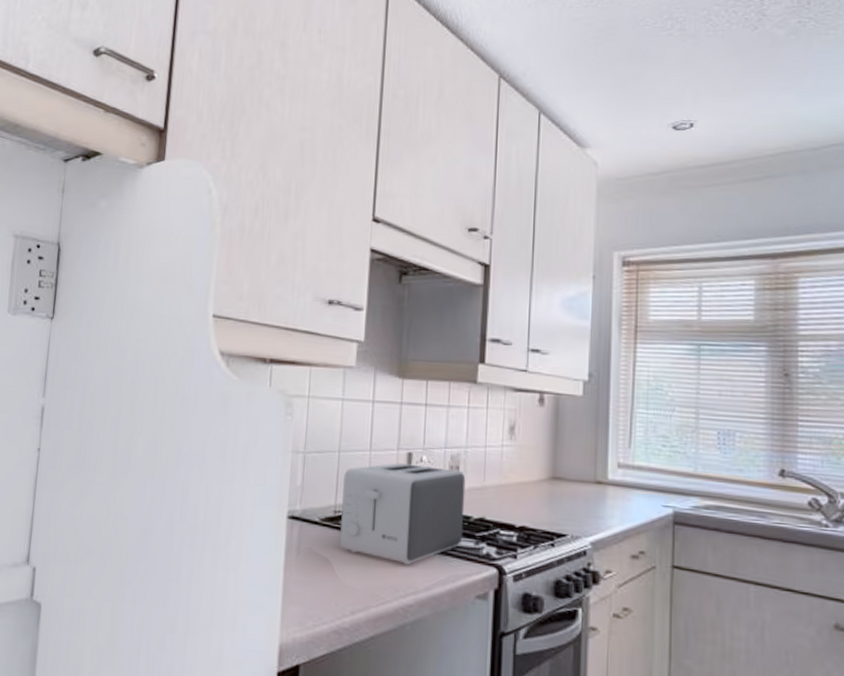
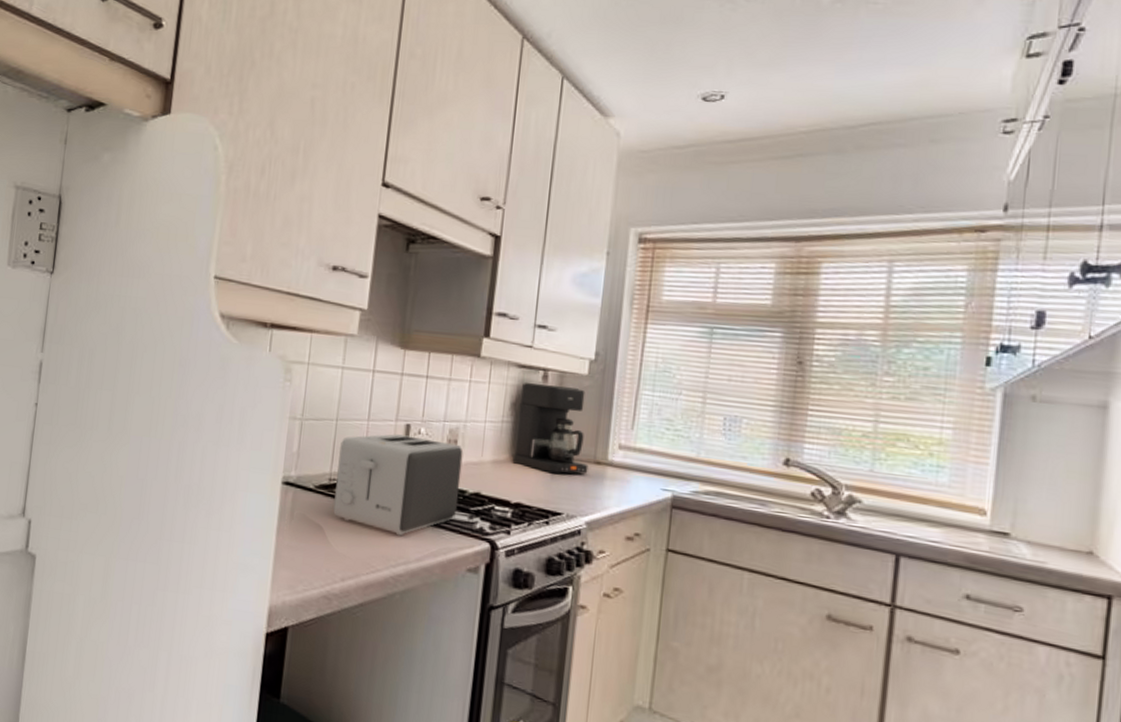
coffee maker: none [514,406,589,495] -> present [512,383,589,475]

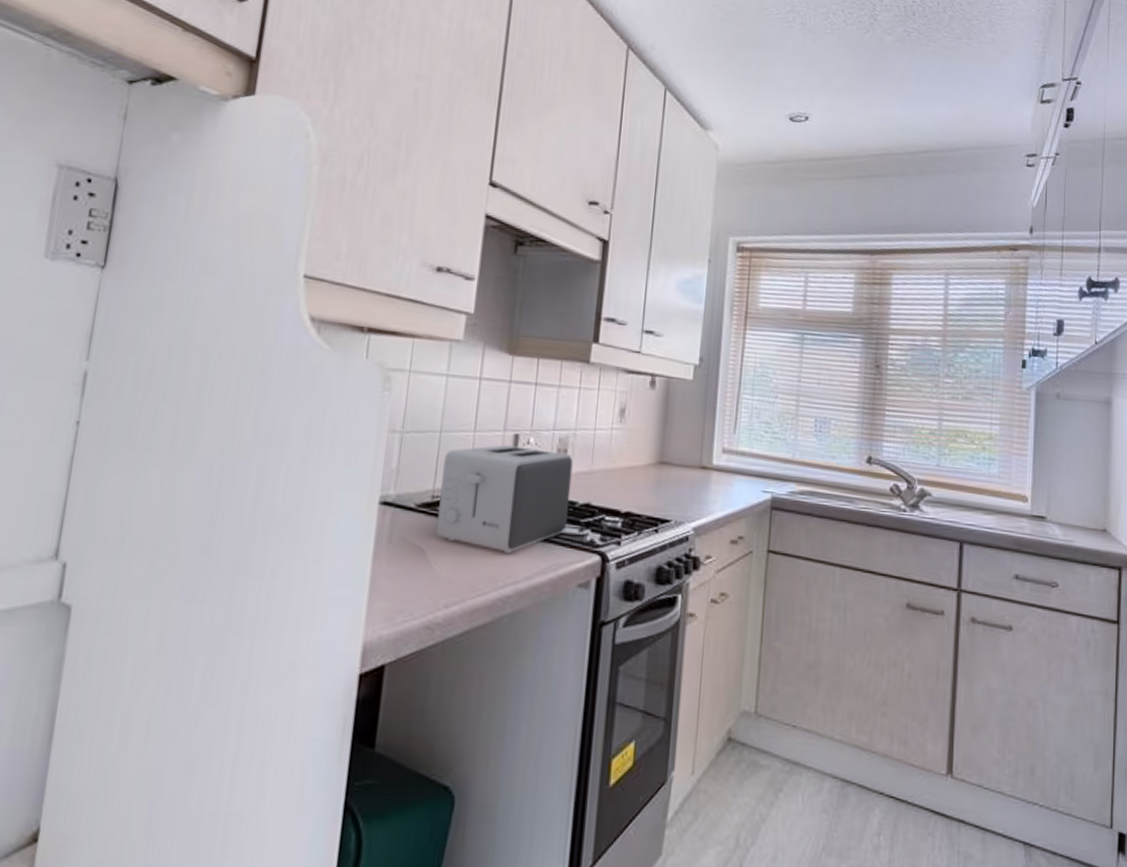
coffee maker: present [512,383,589,475] -> none [622,389,695,480]

